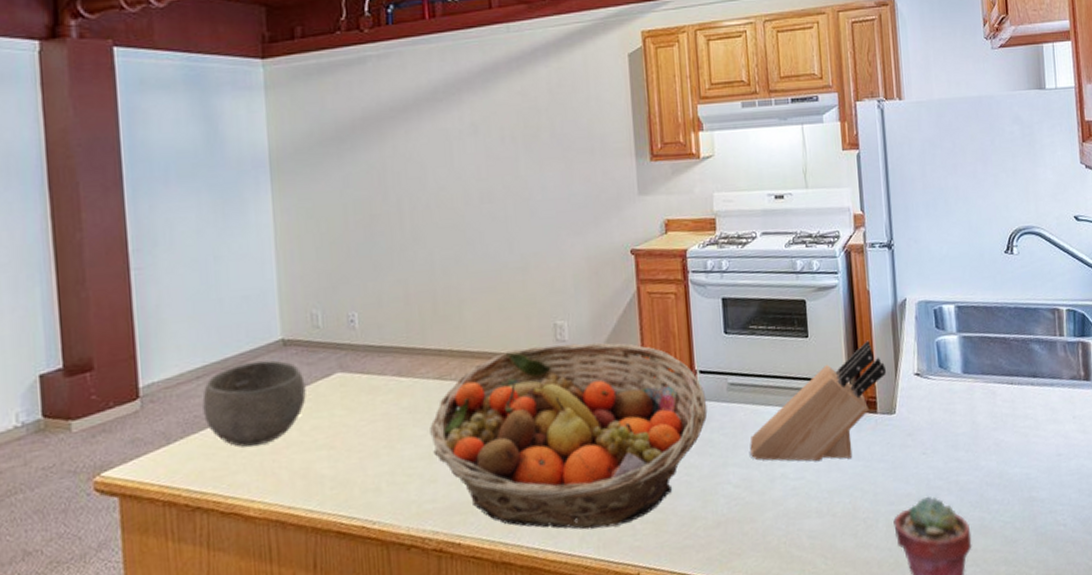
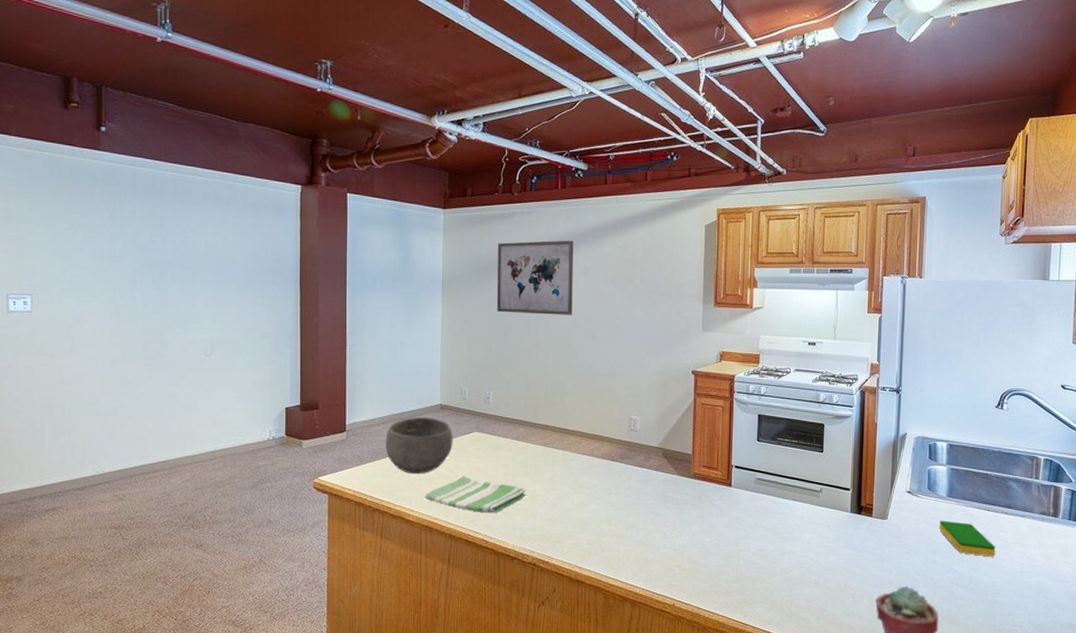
dish towel: none [270,438,420,489] -> present [425,476,526,514]
wall art: none [345,88,461,198] -> present [497,240,574,316]
fruit basket: present [430,342,708,530] -> none [535,432,738,568]
knife block: present [750,340,887,462] -> none [768,461,884,547]
dish sponge: none [957,403,1026,444] -> present [939,520,996,557]

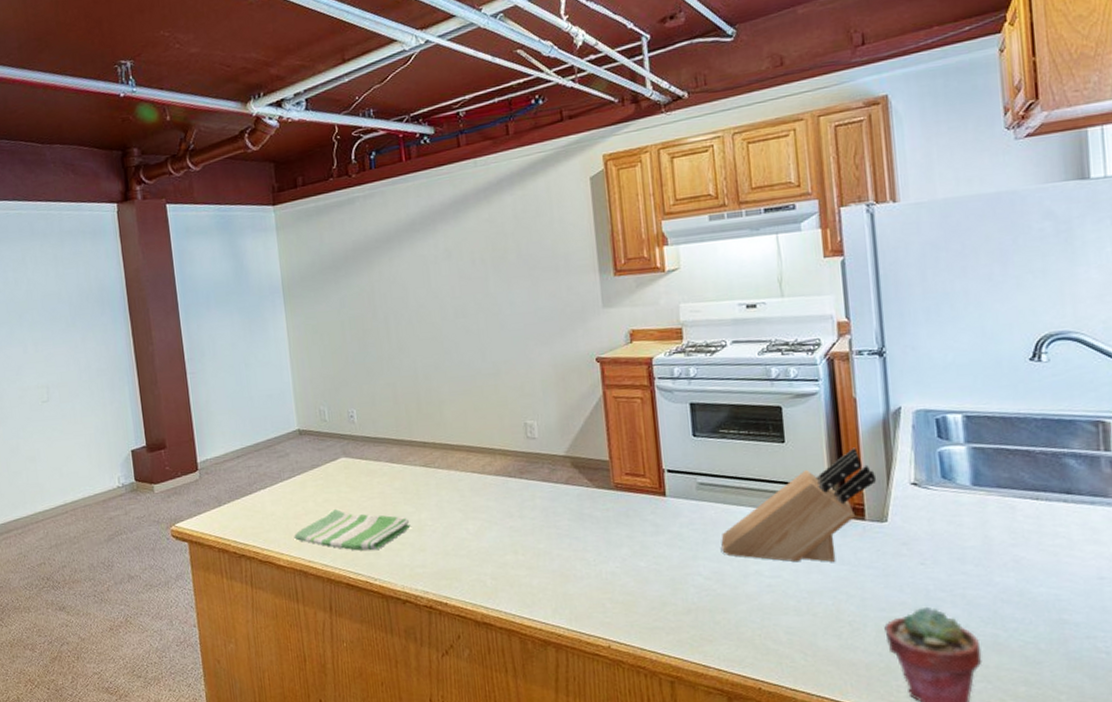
bowl: present [385,417,453,475] -> none [242,446,319,512]
wall art: present [497,240,574,316] -> none [339,219,438,316]
knife block: none [768,461,884,547] -> present [721,447,877,562]
dish sponge: present [939,520,996,557] -> none [964,517,1056,562]

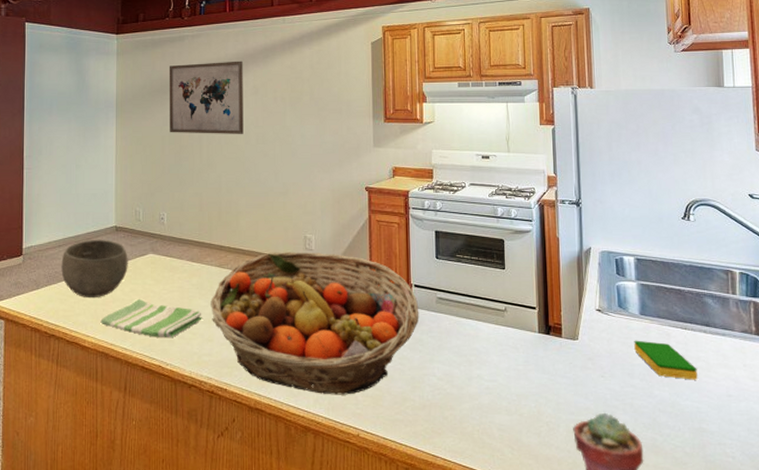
bowl: none [242,446,319,512] -> present [61,240,128,299]
wall art: none [339,219,438,316] -> present [169,61,244,135]
fruit basket: none [418,440,676,604] -> present [211,252,419,395]
knife block: present [721,447,877,562] -> none [452,277,572,371]
dish sponge: none [964,517,1056,562] -> present [634,340,698,380]

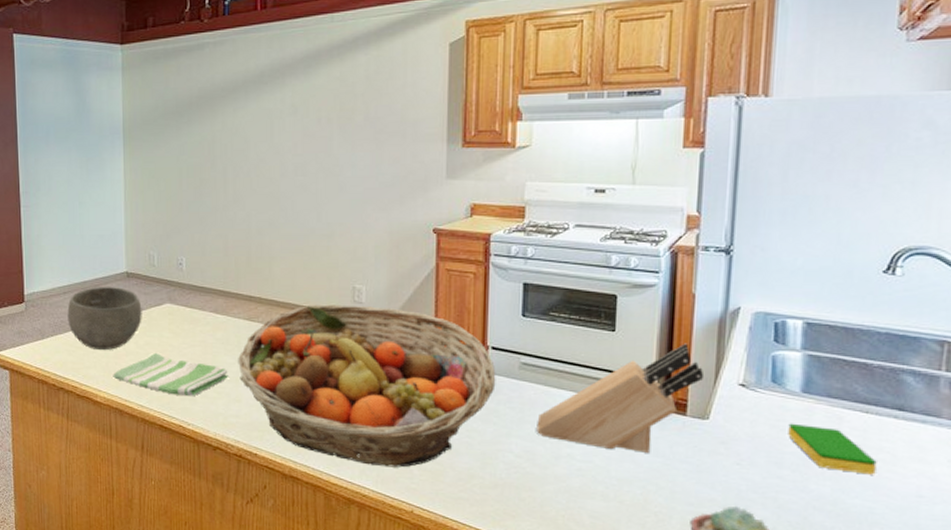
wall art: present [169,61,244,135] -> none [185,72,278,166]
knife block: none [452,277,572,371] -> present [537,343,705,453]

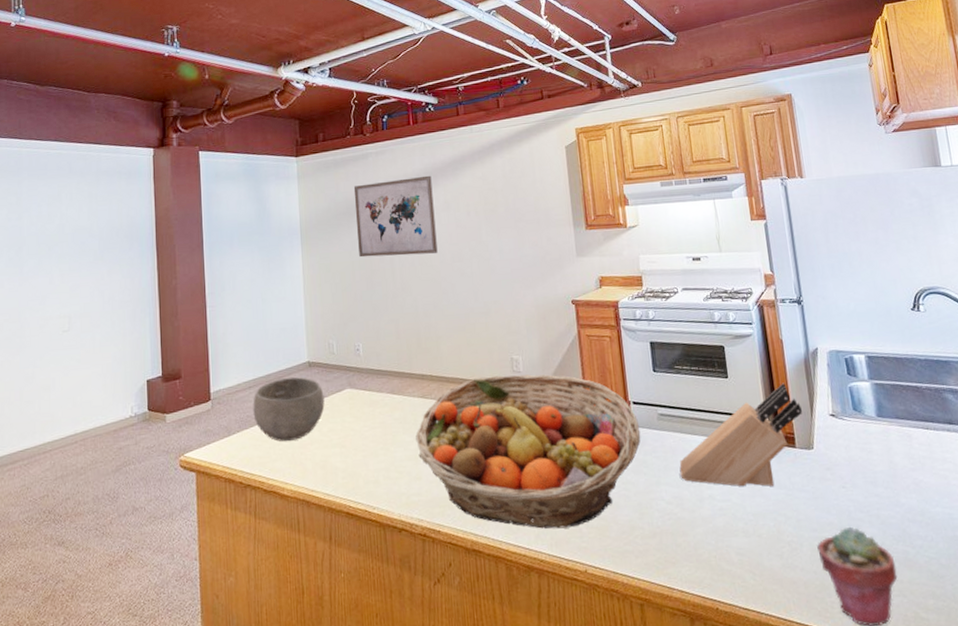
dish towel: present [113,353,228,397] -> none [299,439,408,480]
wall art: none [185,72,278,166] -> present [353,175,438,258]
dish sponge: present [788,423,877,475] -> none [873,444,946,484]

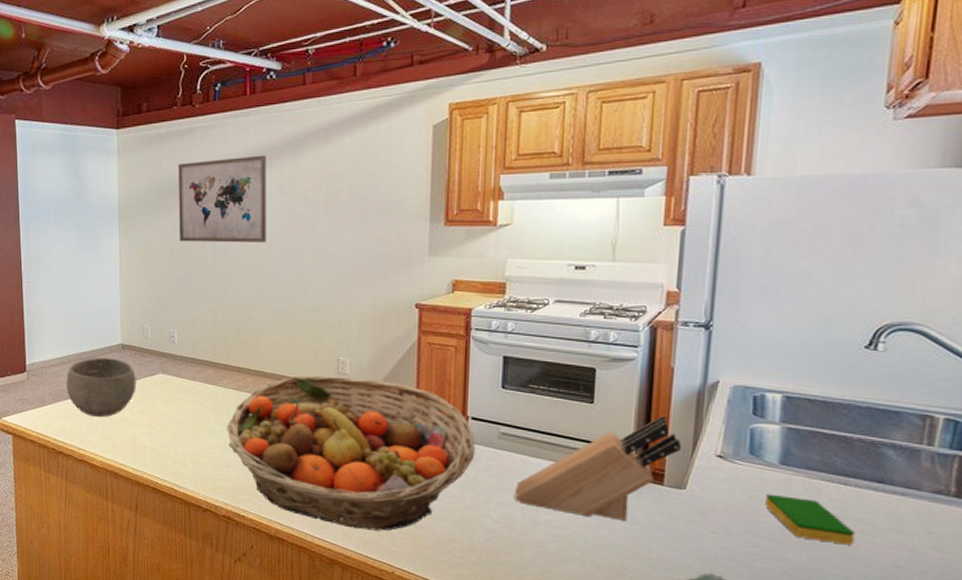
dish sponge: none [873,444,946,484] -> present [765,494,855,546]

